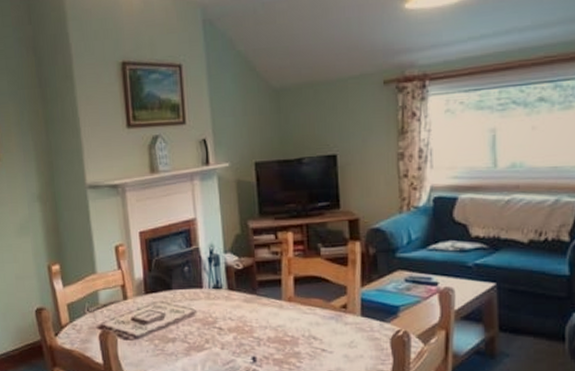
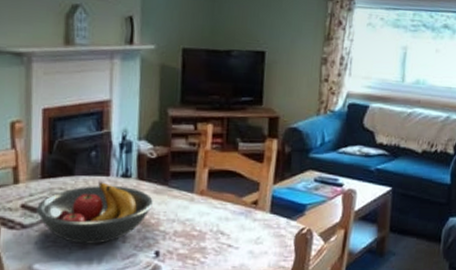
fruit bowl: none [144,294,245,351] -> present [36,182,153,244]

